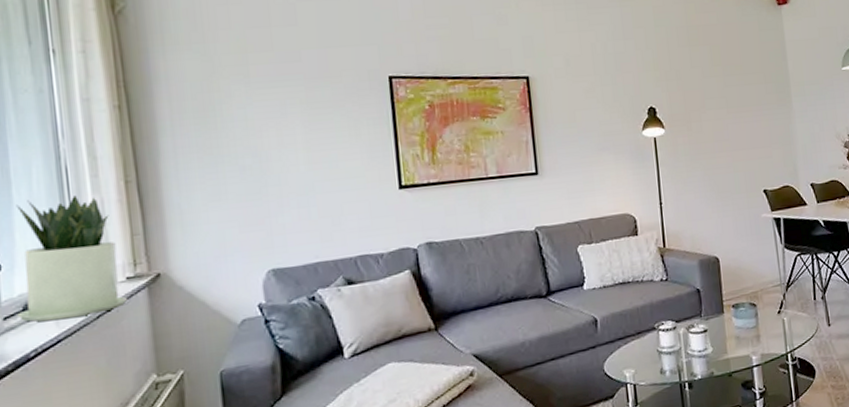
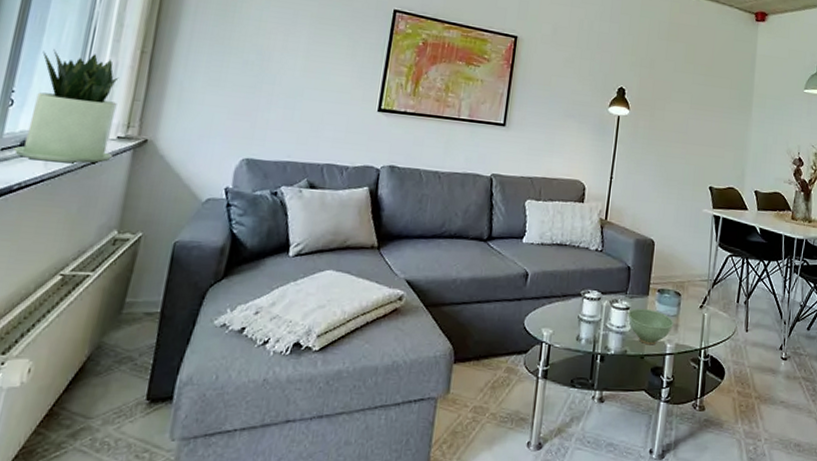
bowl: none [706,326,755,362] -> present [628,308,674,345]

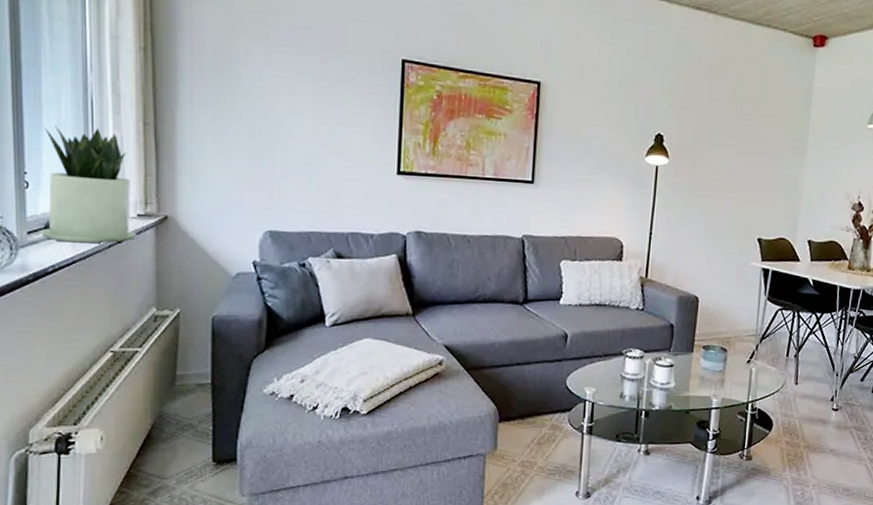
bowl: present [628,308,674,345] -> none [672,364,720,400]

